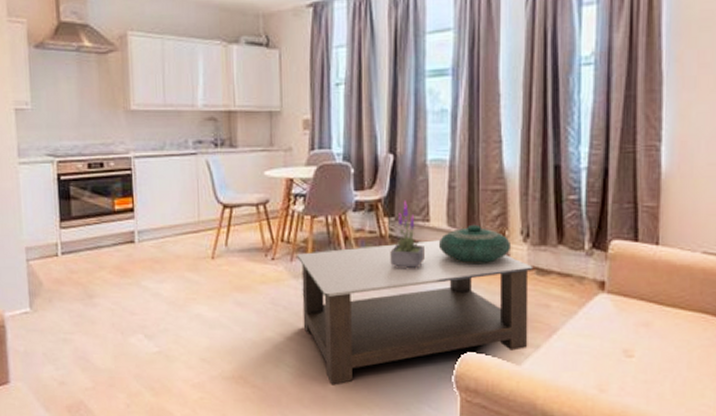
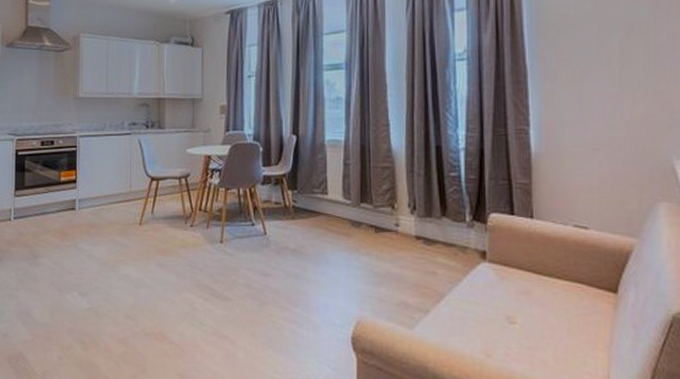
coffee table: present [297,240,533,385] -> none [212,211,421,344]
potted plant: present [390,200,425,269] -> none [293,175,324,237]
decorative bowl: present [438,224,512,265] -> none [335,197,401,234]

